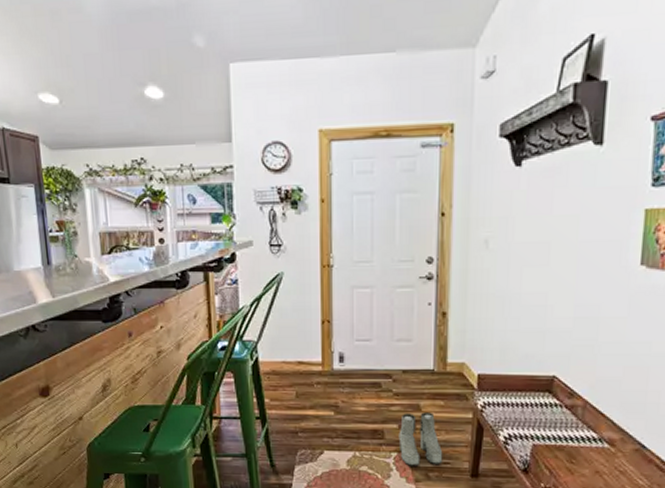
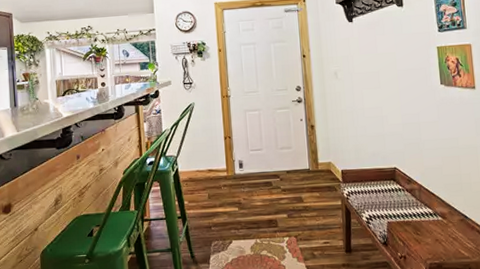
boots: present [398,412,443,466] -> none [288,202,324,248]

